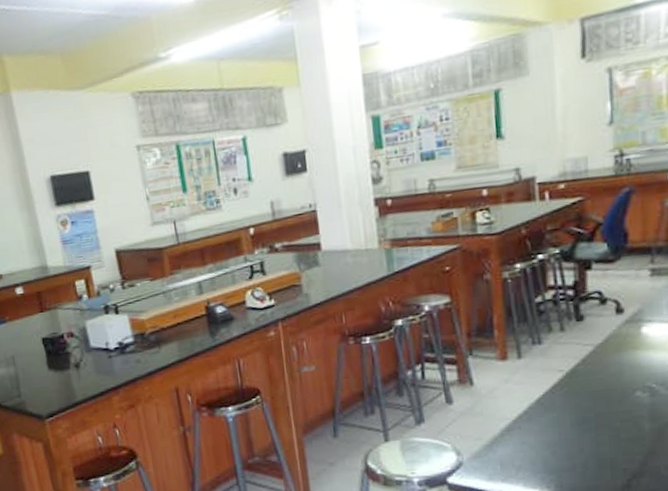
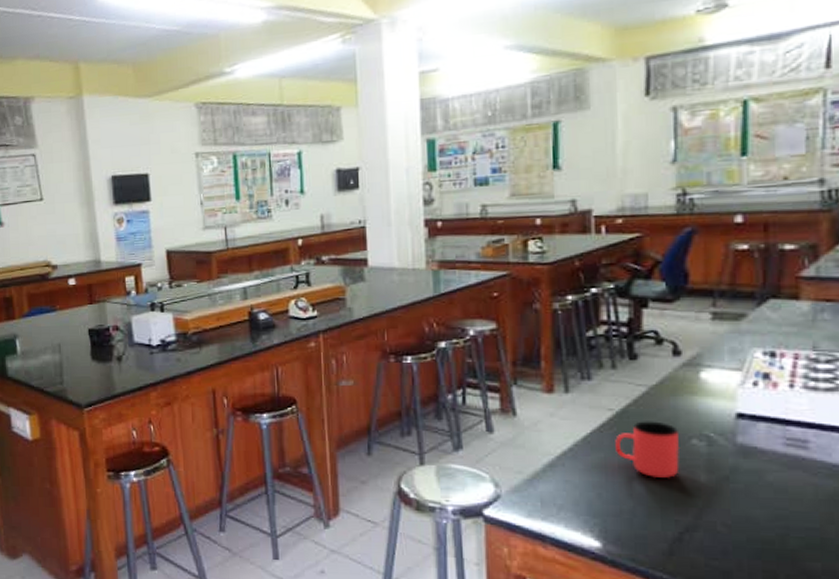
cup: none [566,378,626,431] -> present [615,421,681,478]

